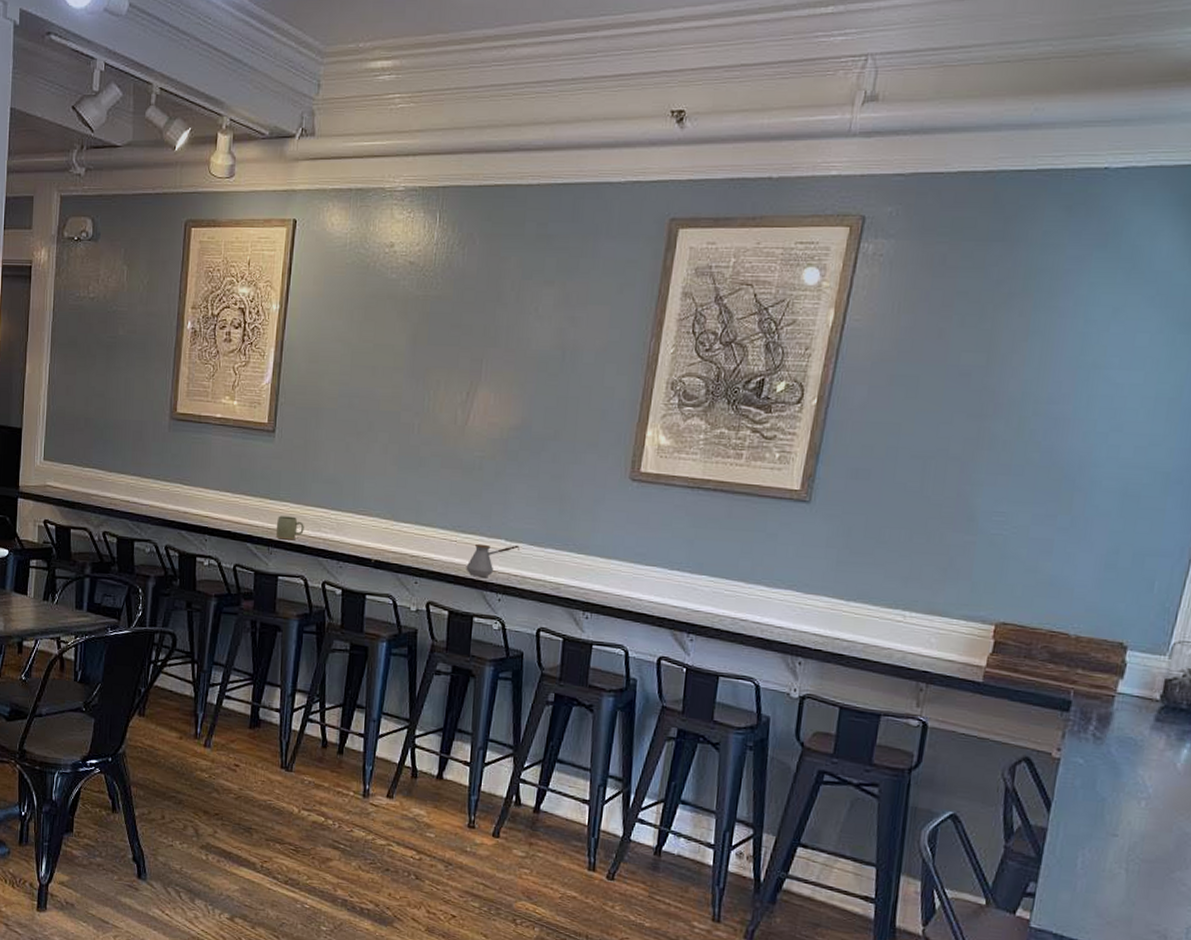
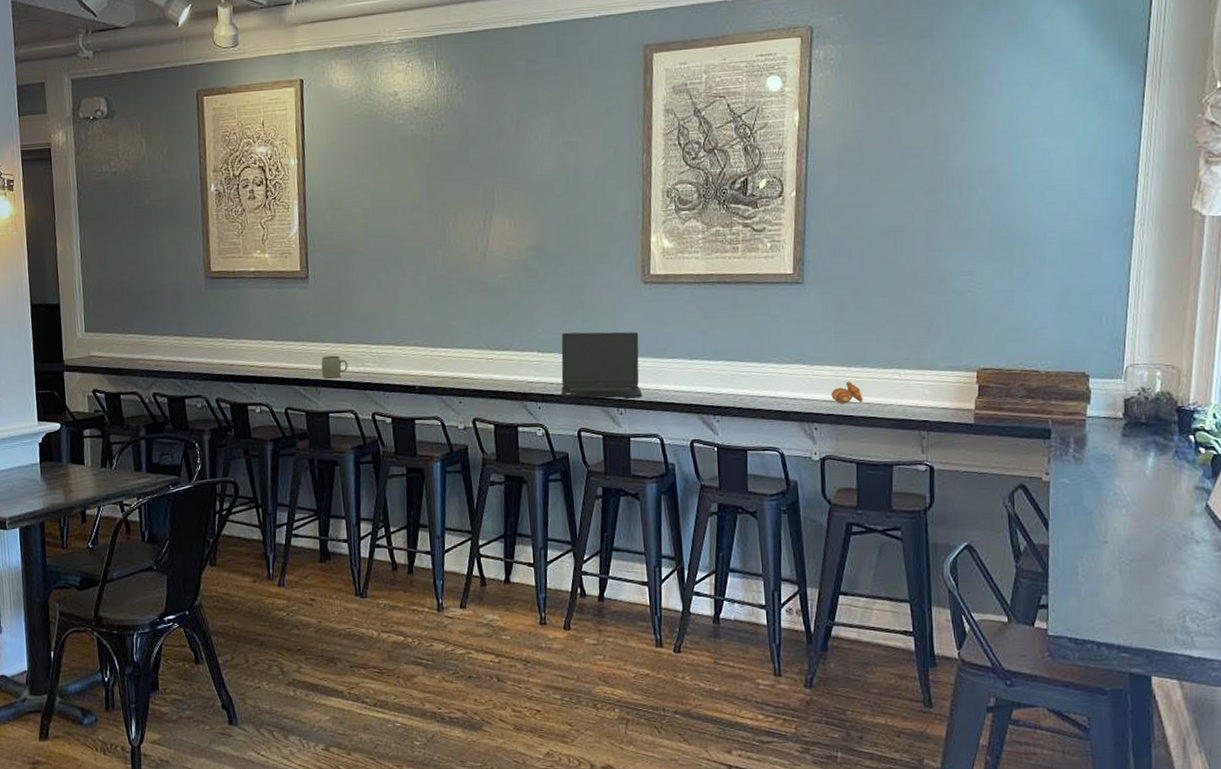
coffee pot: present [466,543,520,578] -> none [504,355,551,390]
laptop: none [524,522,618,604] -> present [561,332,643,399]
croissant: none [822,616,858,642] -> present [831,381,863,403]

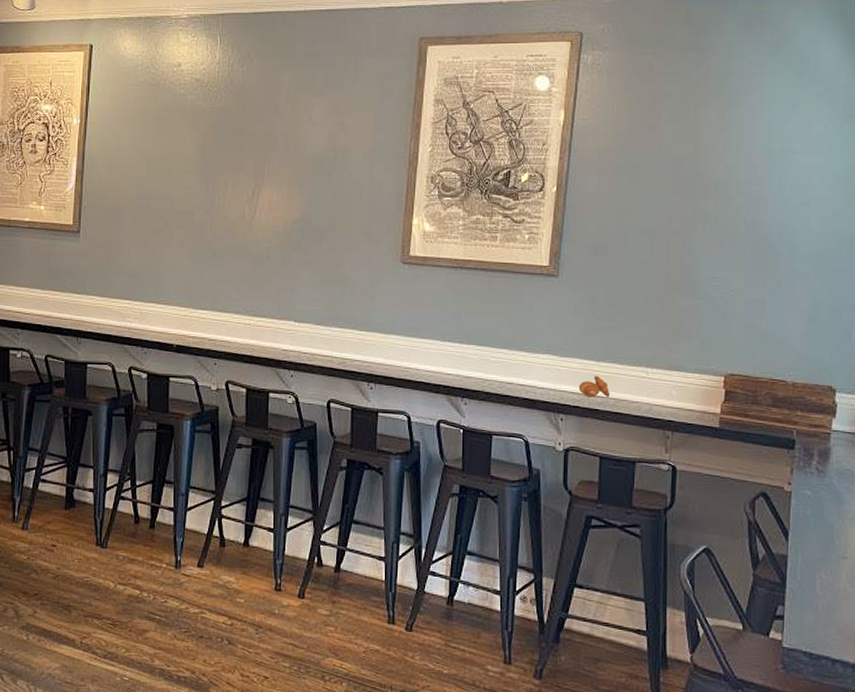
mug: present [320,355,348,379] -> none [83,308,110,330]
laptop: present [561,332,643,399] -> none [314,304,394,375]

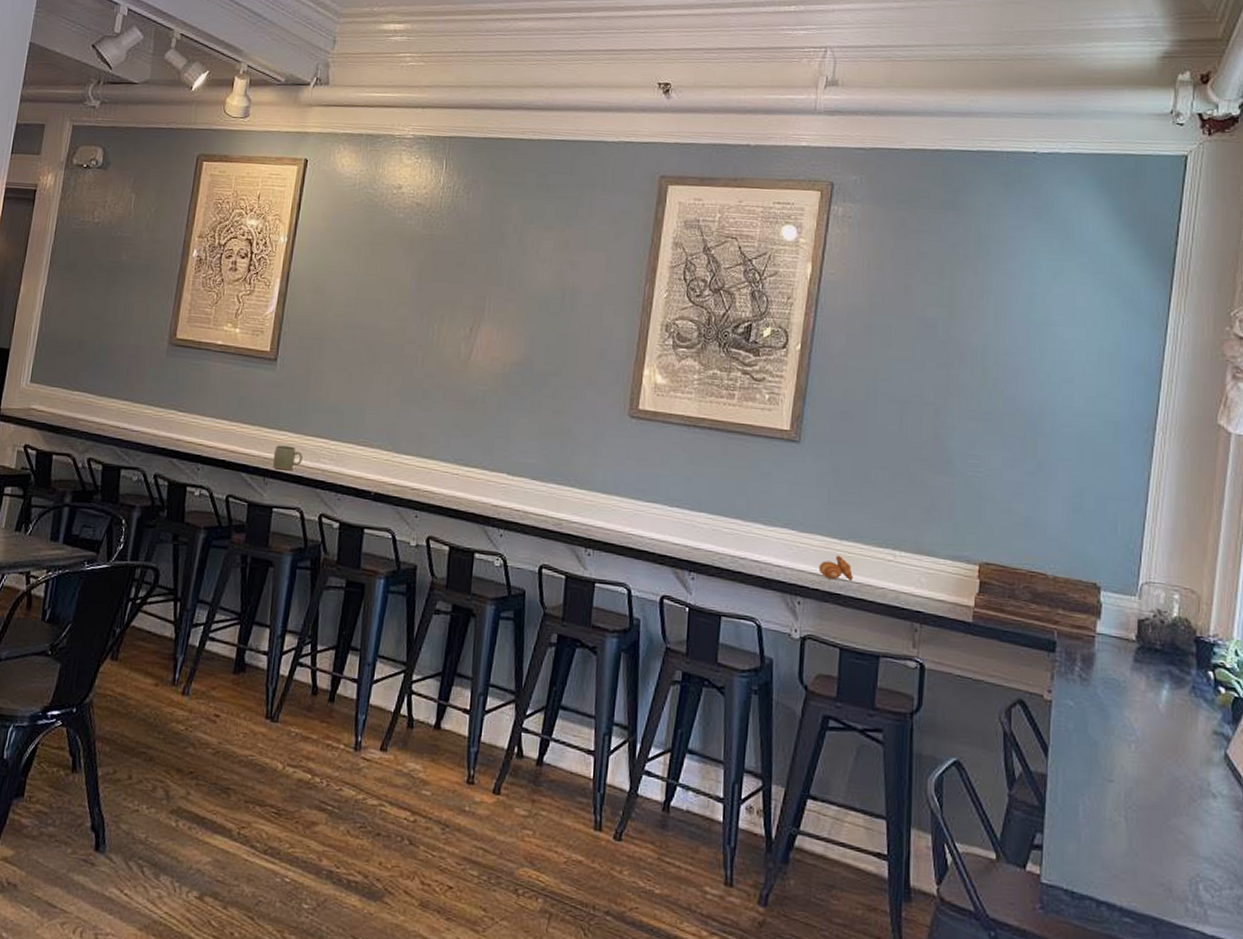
mug: none [83,308,110,330] -> present [272,445,303,471]

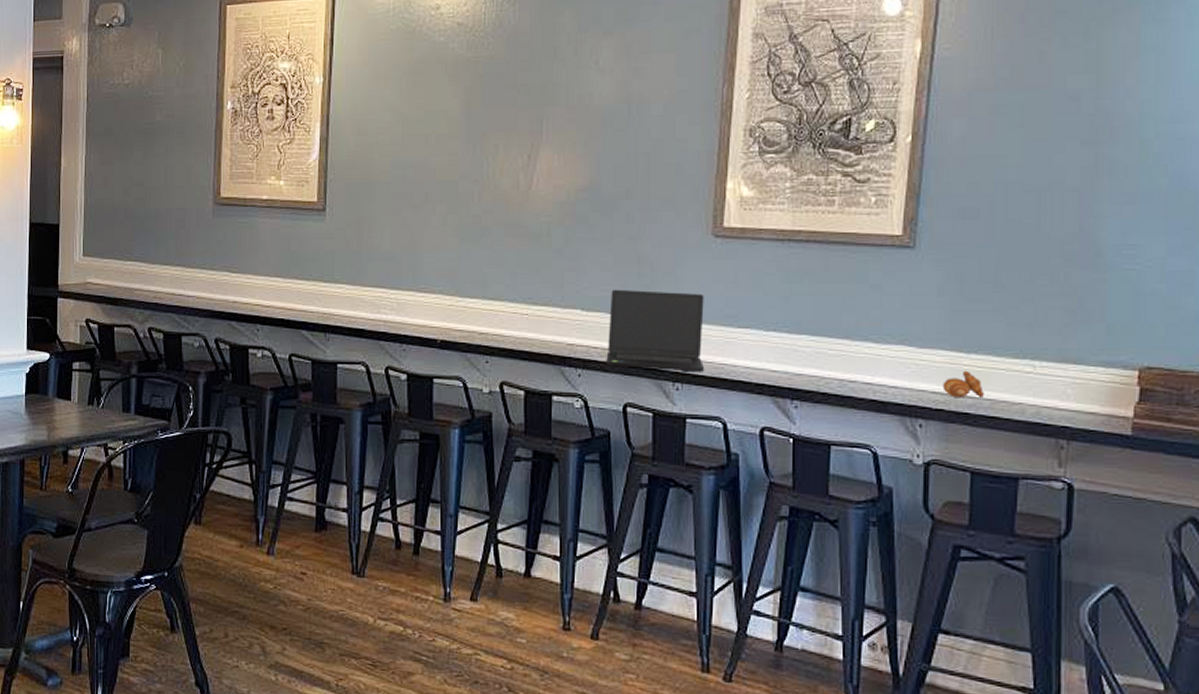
mug: present [272,445,303,471] -> none [332,299,362,324]
laptop: none [526,457,618,541] -> present [606,289,705,372]

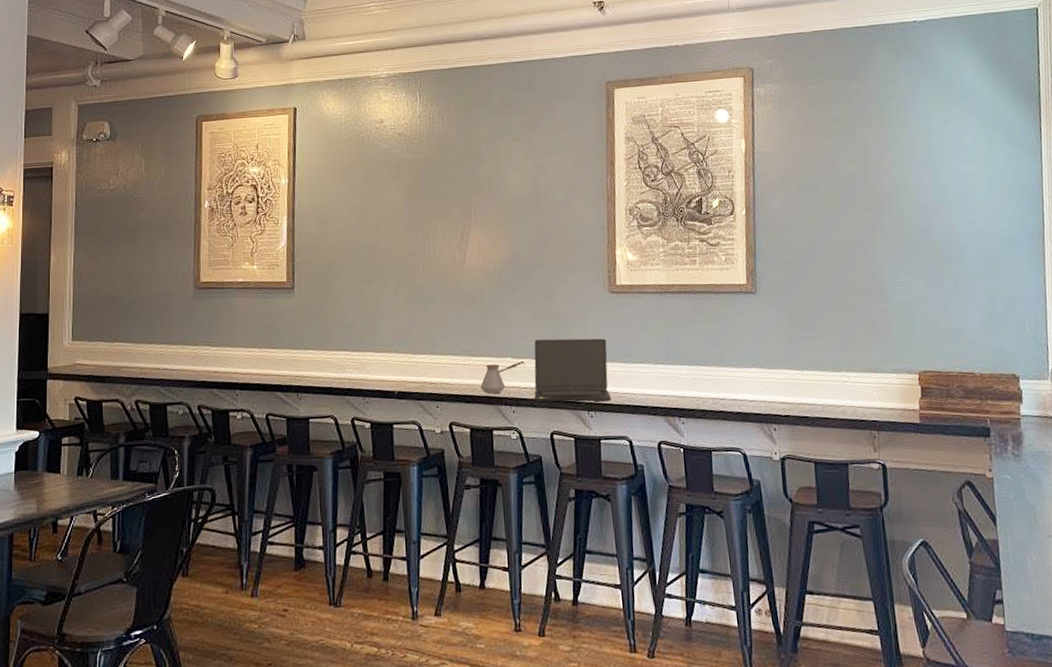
coffee pot: none [540,314,597,352] -> present [480,360,525,395]
croissant: present [942,370,984,399] -> none [787,383,817,405]

